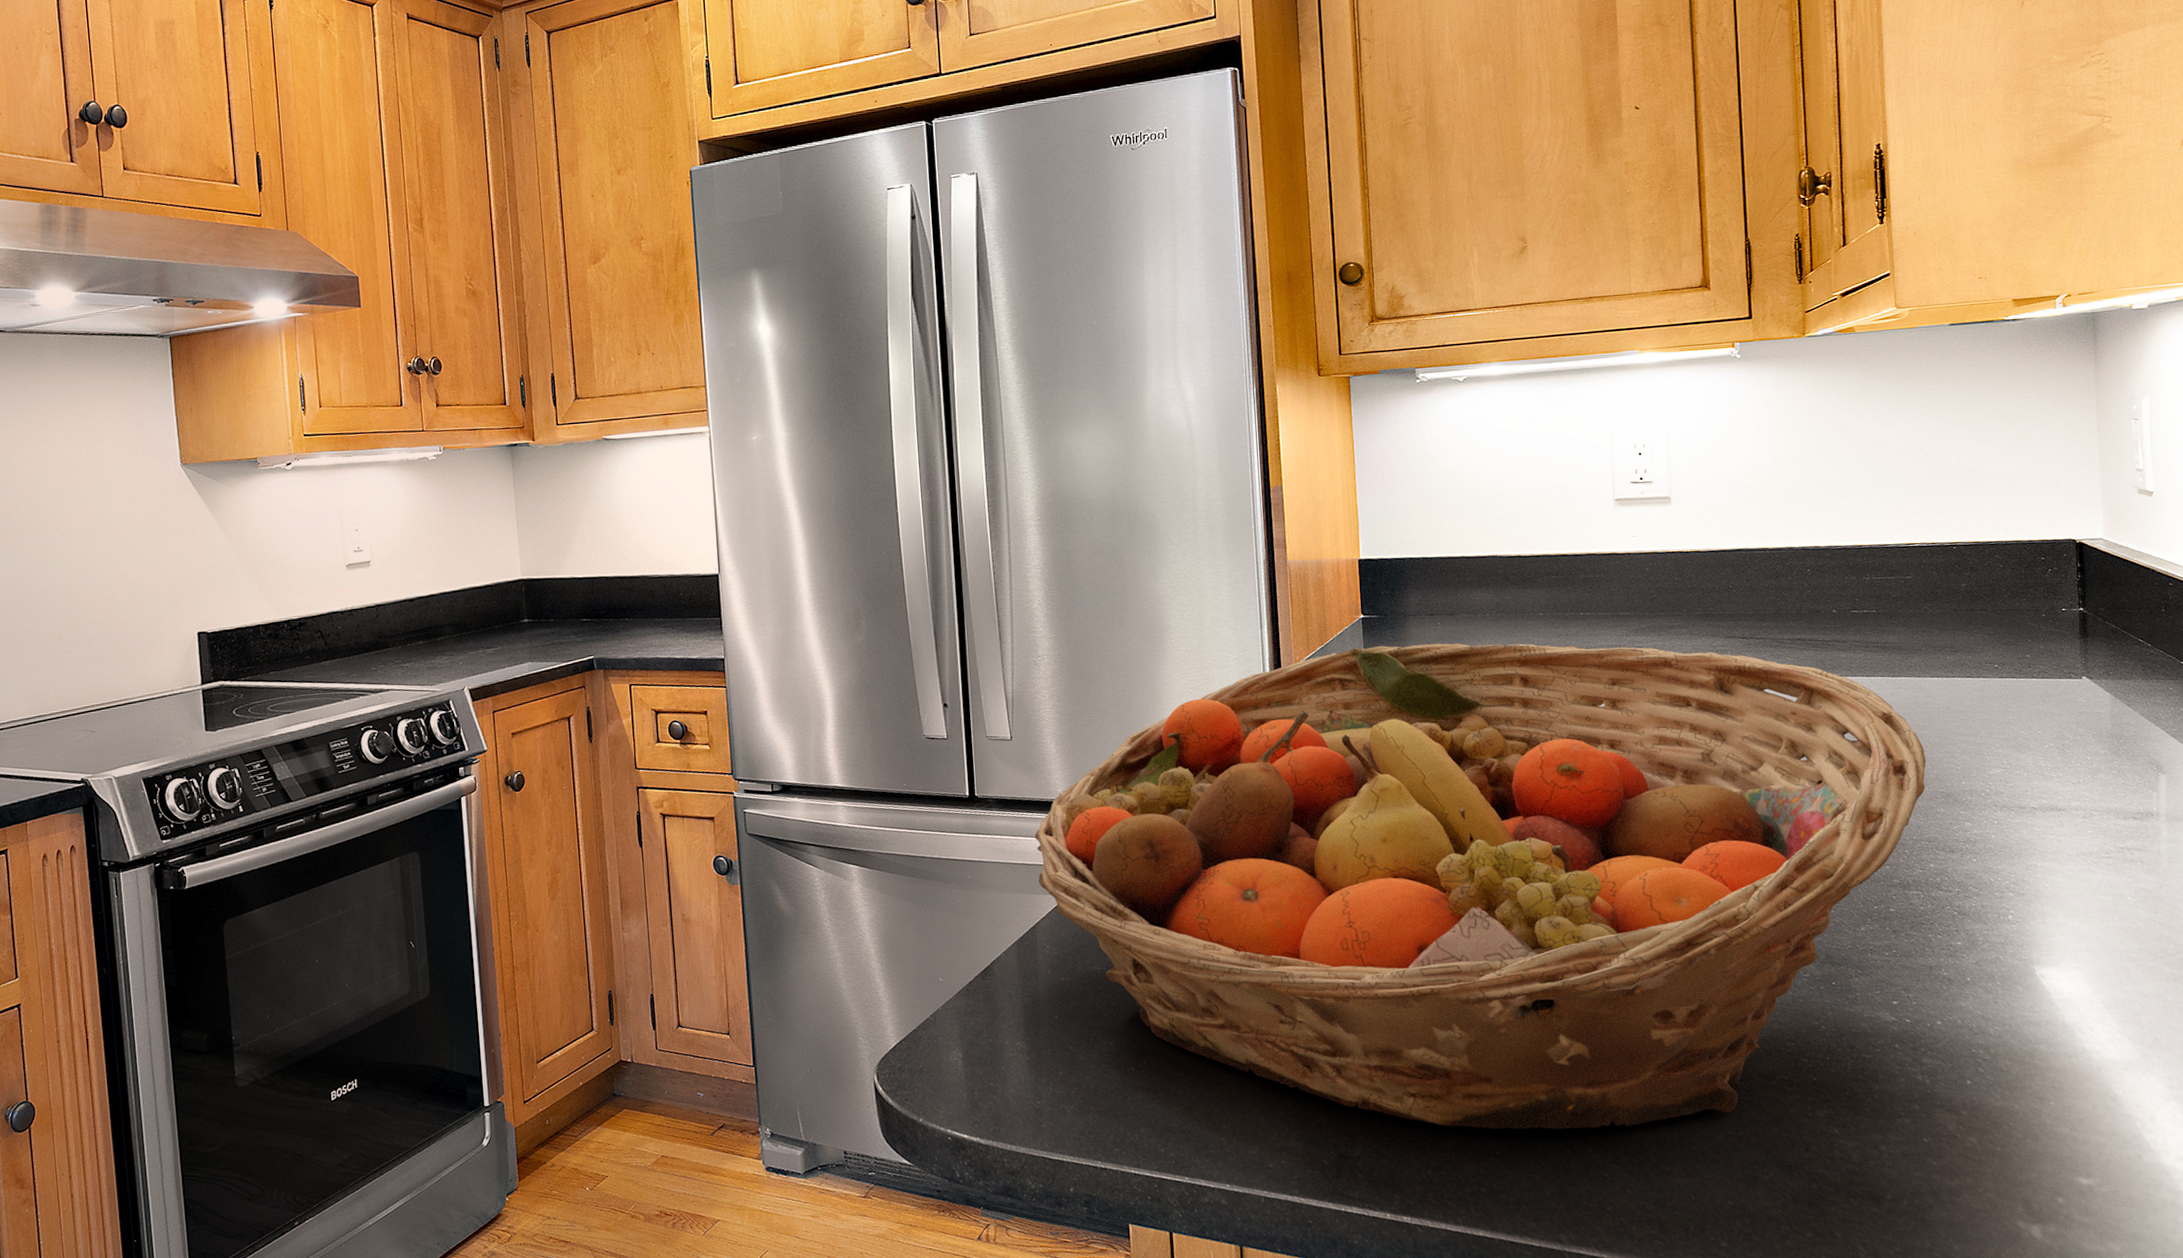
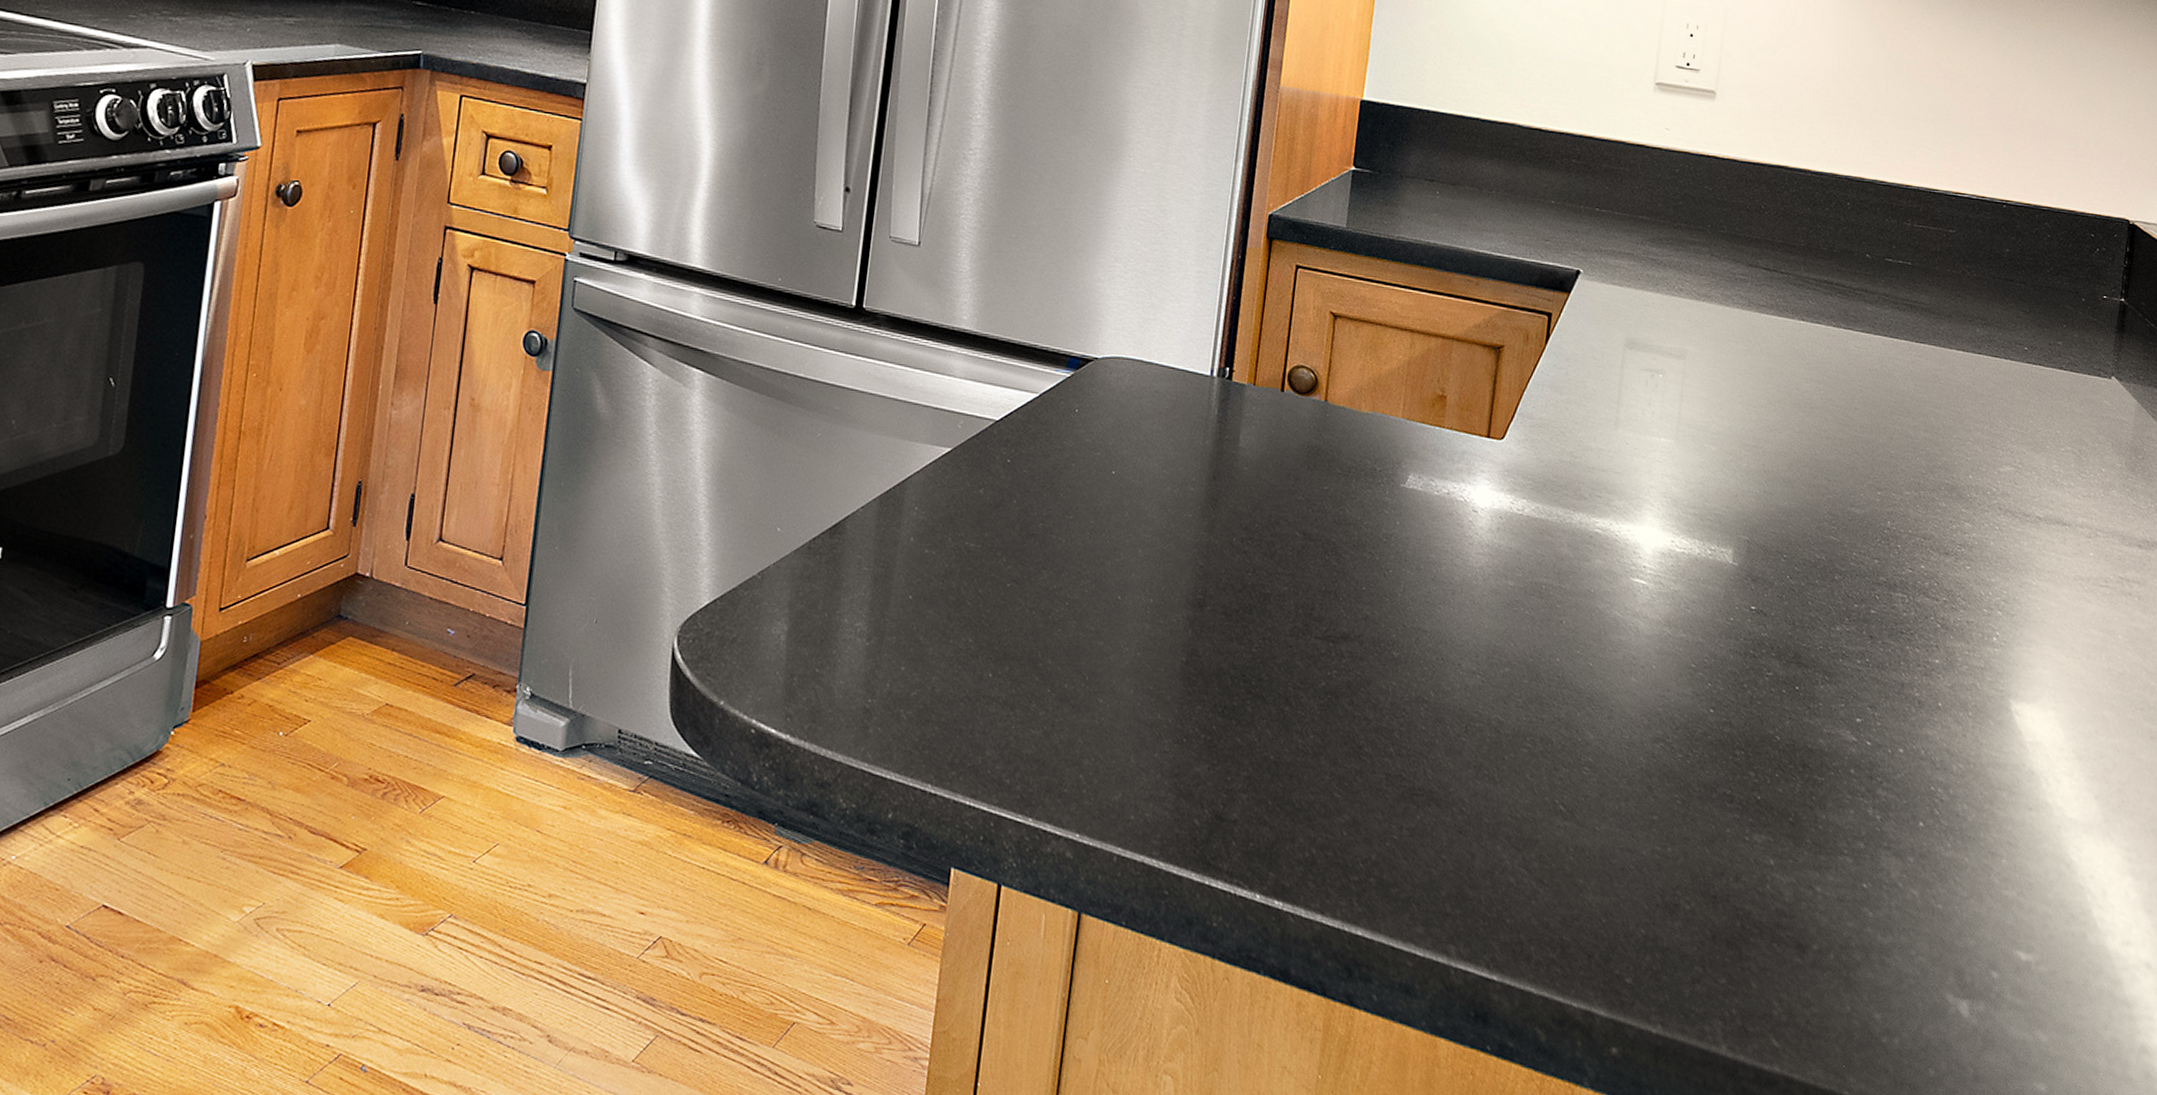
fruit basket: present [1035,643,1926,1130] -> none [920,204,1937,825]

